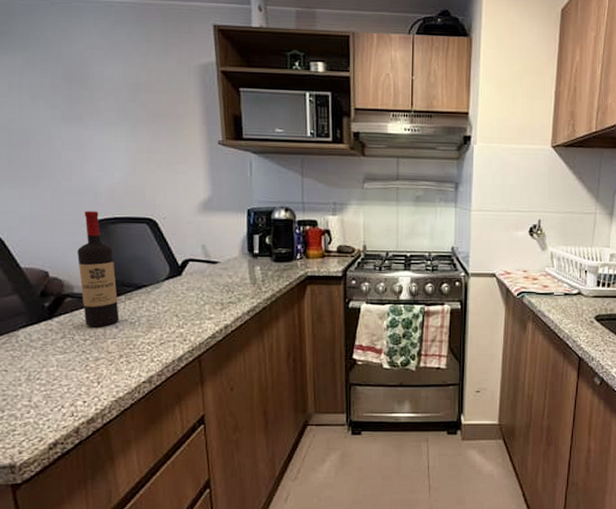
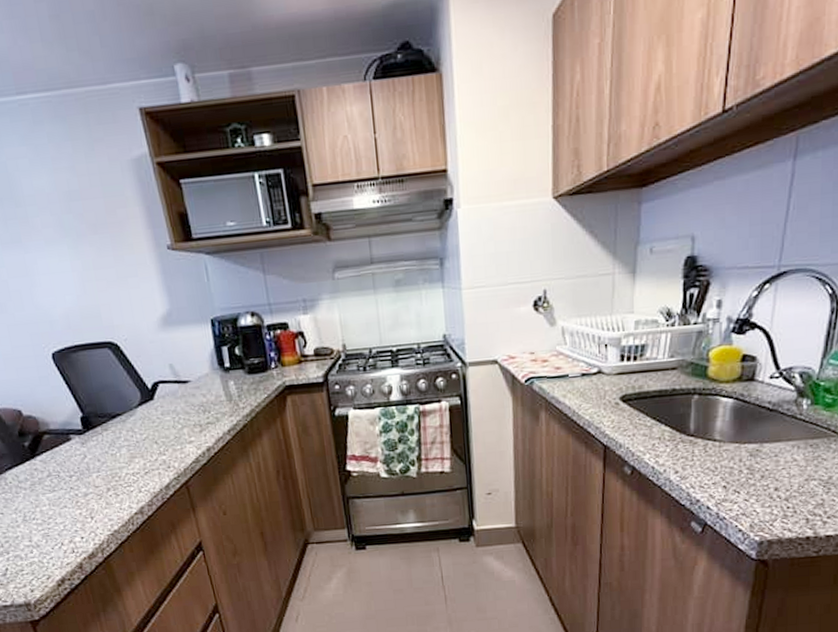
wine bottle: present [77,211,119,327] -> none [43,340,100,463]

